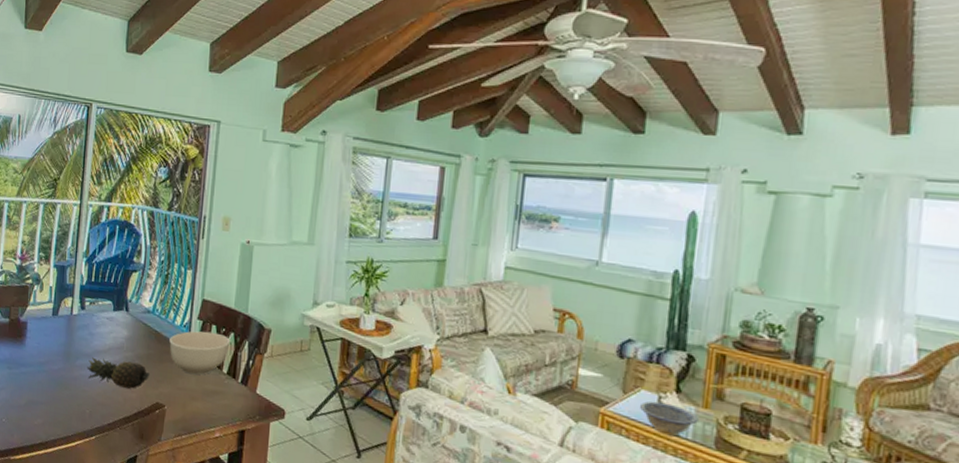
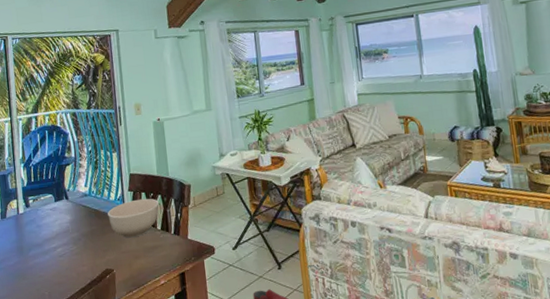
fruit: present [87,357,150,389] -> none [40,240,96,265]
decorative bowl: present [640,400,699,437] -> none [474,166,515,190]

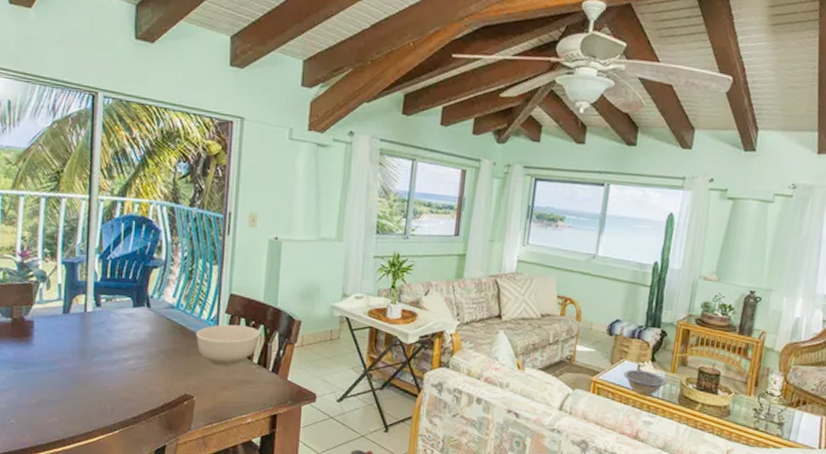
decorative bowl: none [474,166,515,190] -> present [624,369,667,397]

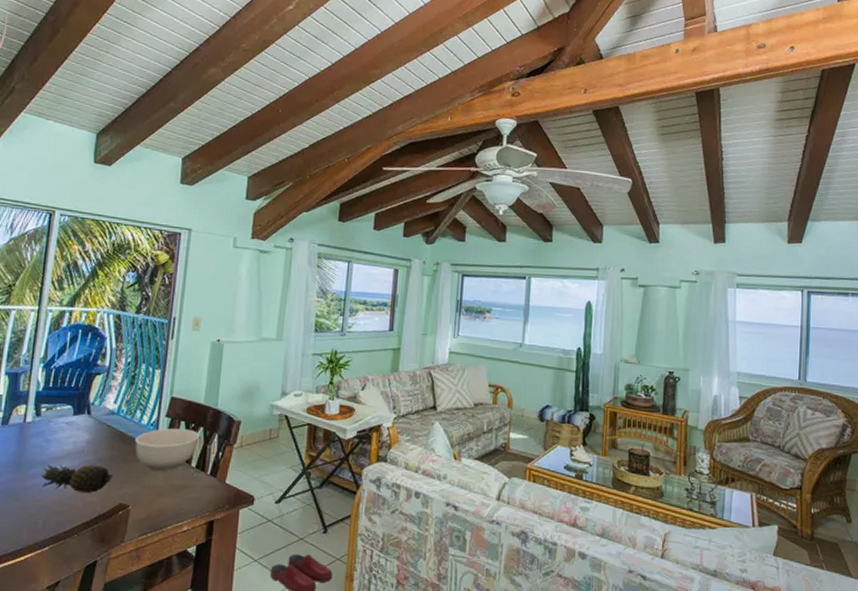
fruit: none [106,353,176,383] -> present [41,464,113,493]
decorative bowl: present [624,369,667,397] -> none [557,454,600,481]

